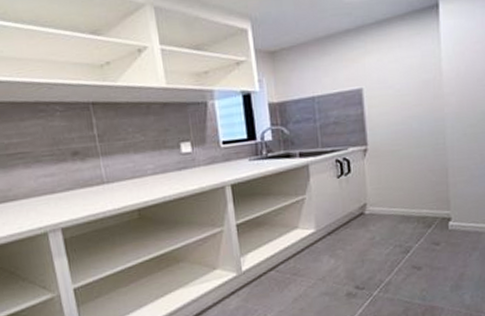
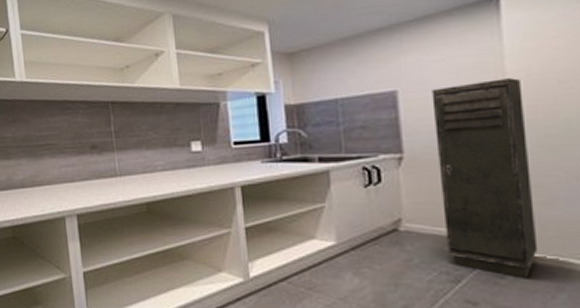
storage cabinet: none [389,77,462,244] -> present [432,78,538,279]

